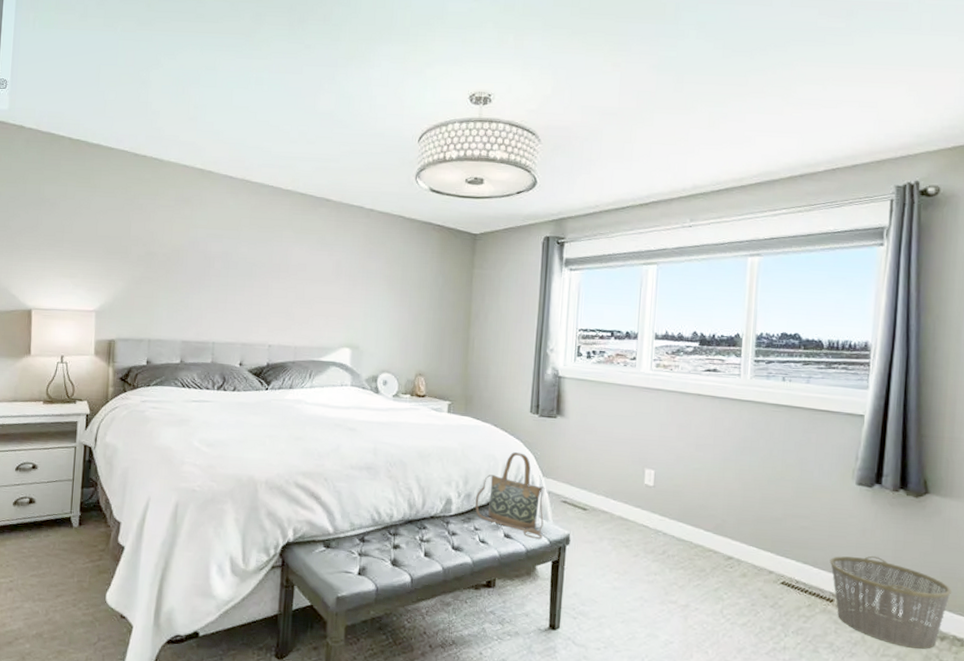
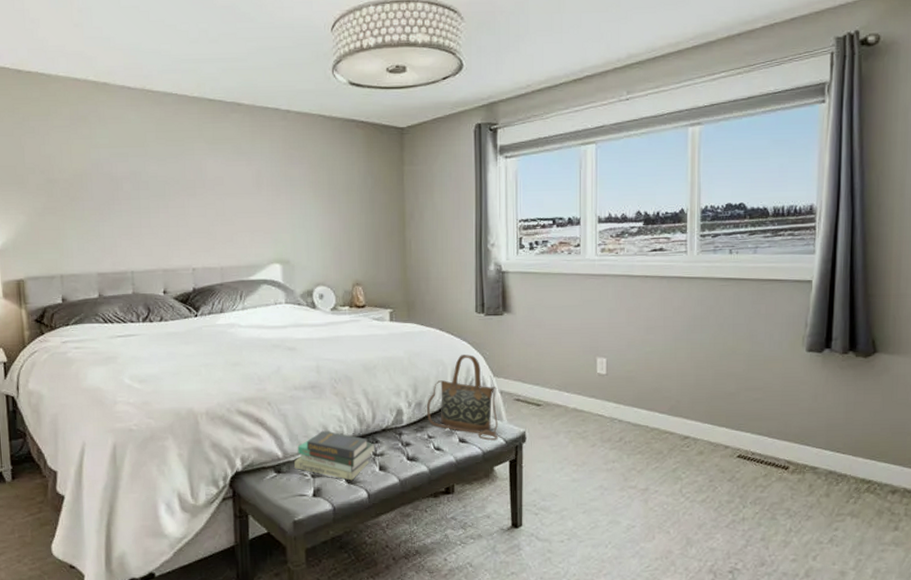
books: none [343,511,422,563] -> present [294,430,375,481]
basket: present [829,555,951,649] -> none [783,419,901,505]

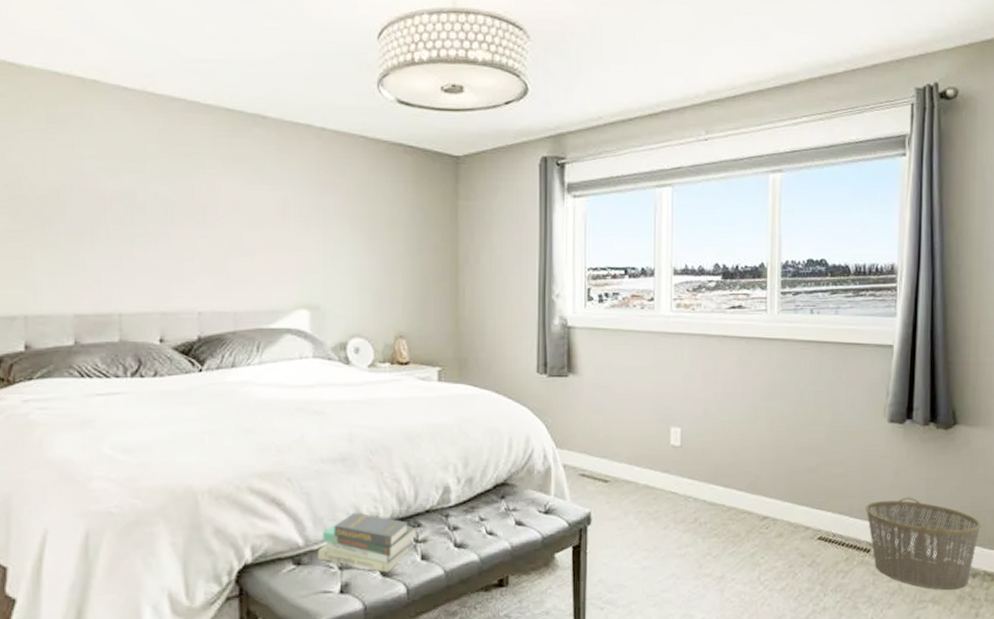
handbag: present [426,355,498,441] -> none [478,422,560,523]
basket: none [783,419,901,505] -> present [865,497,981,590]

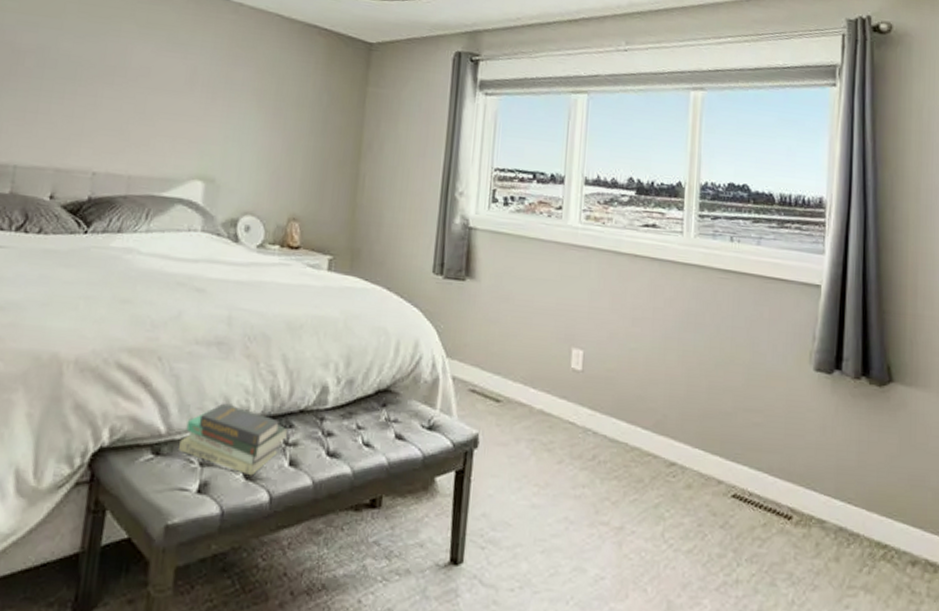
basket: present [865,497,981,590] -> none [787,459,921,578]

